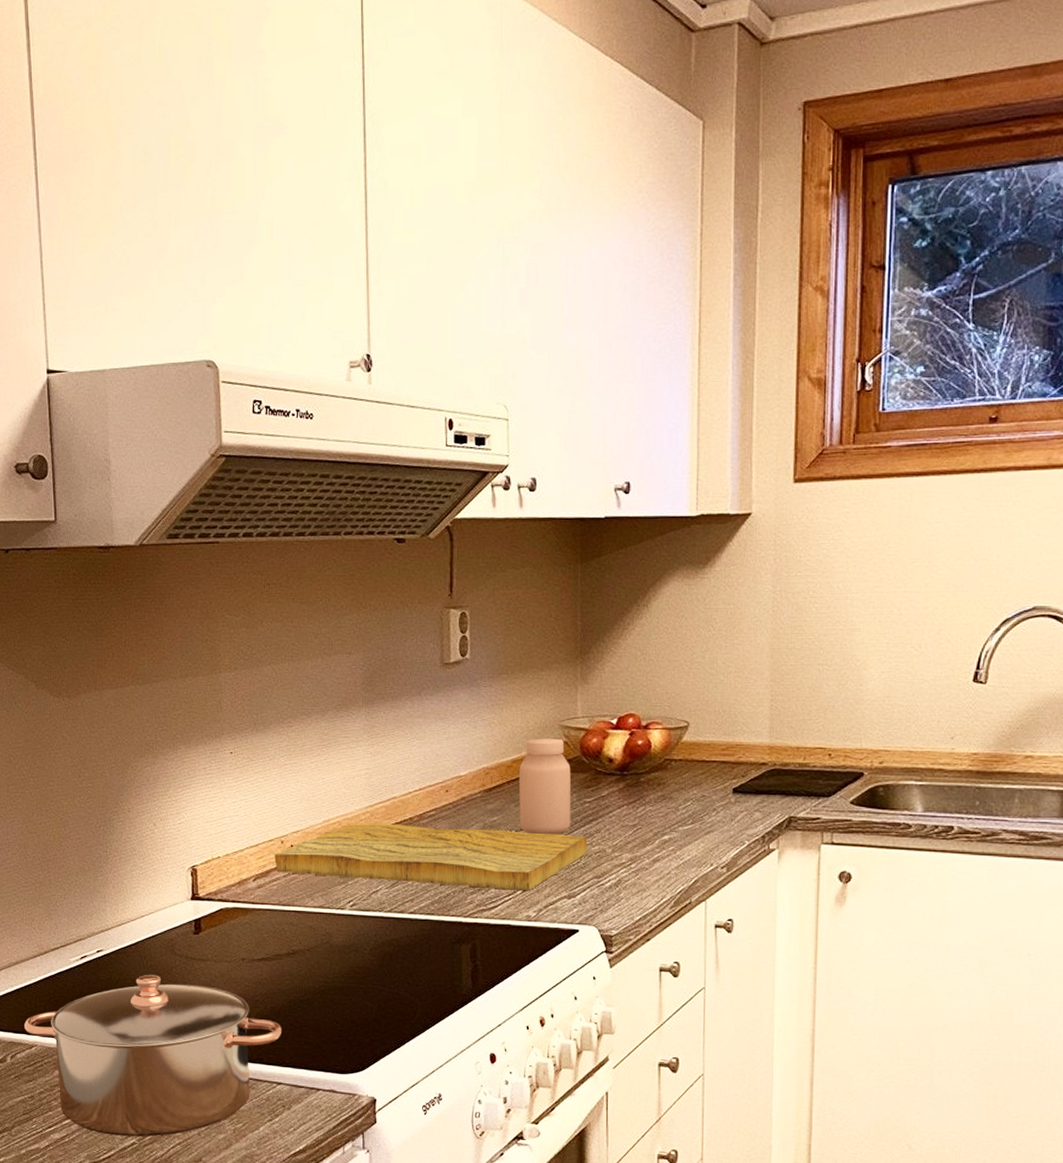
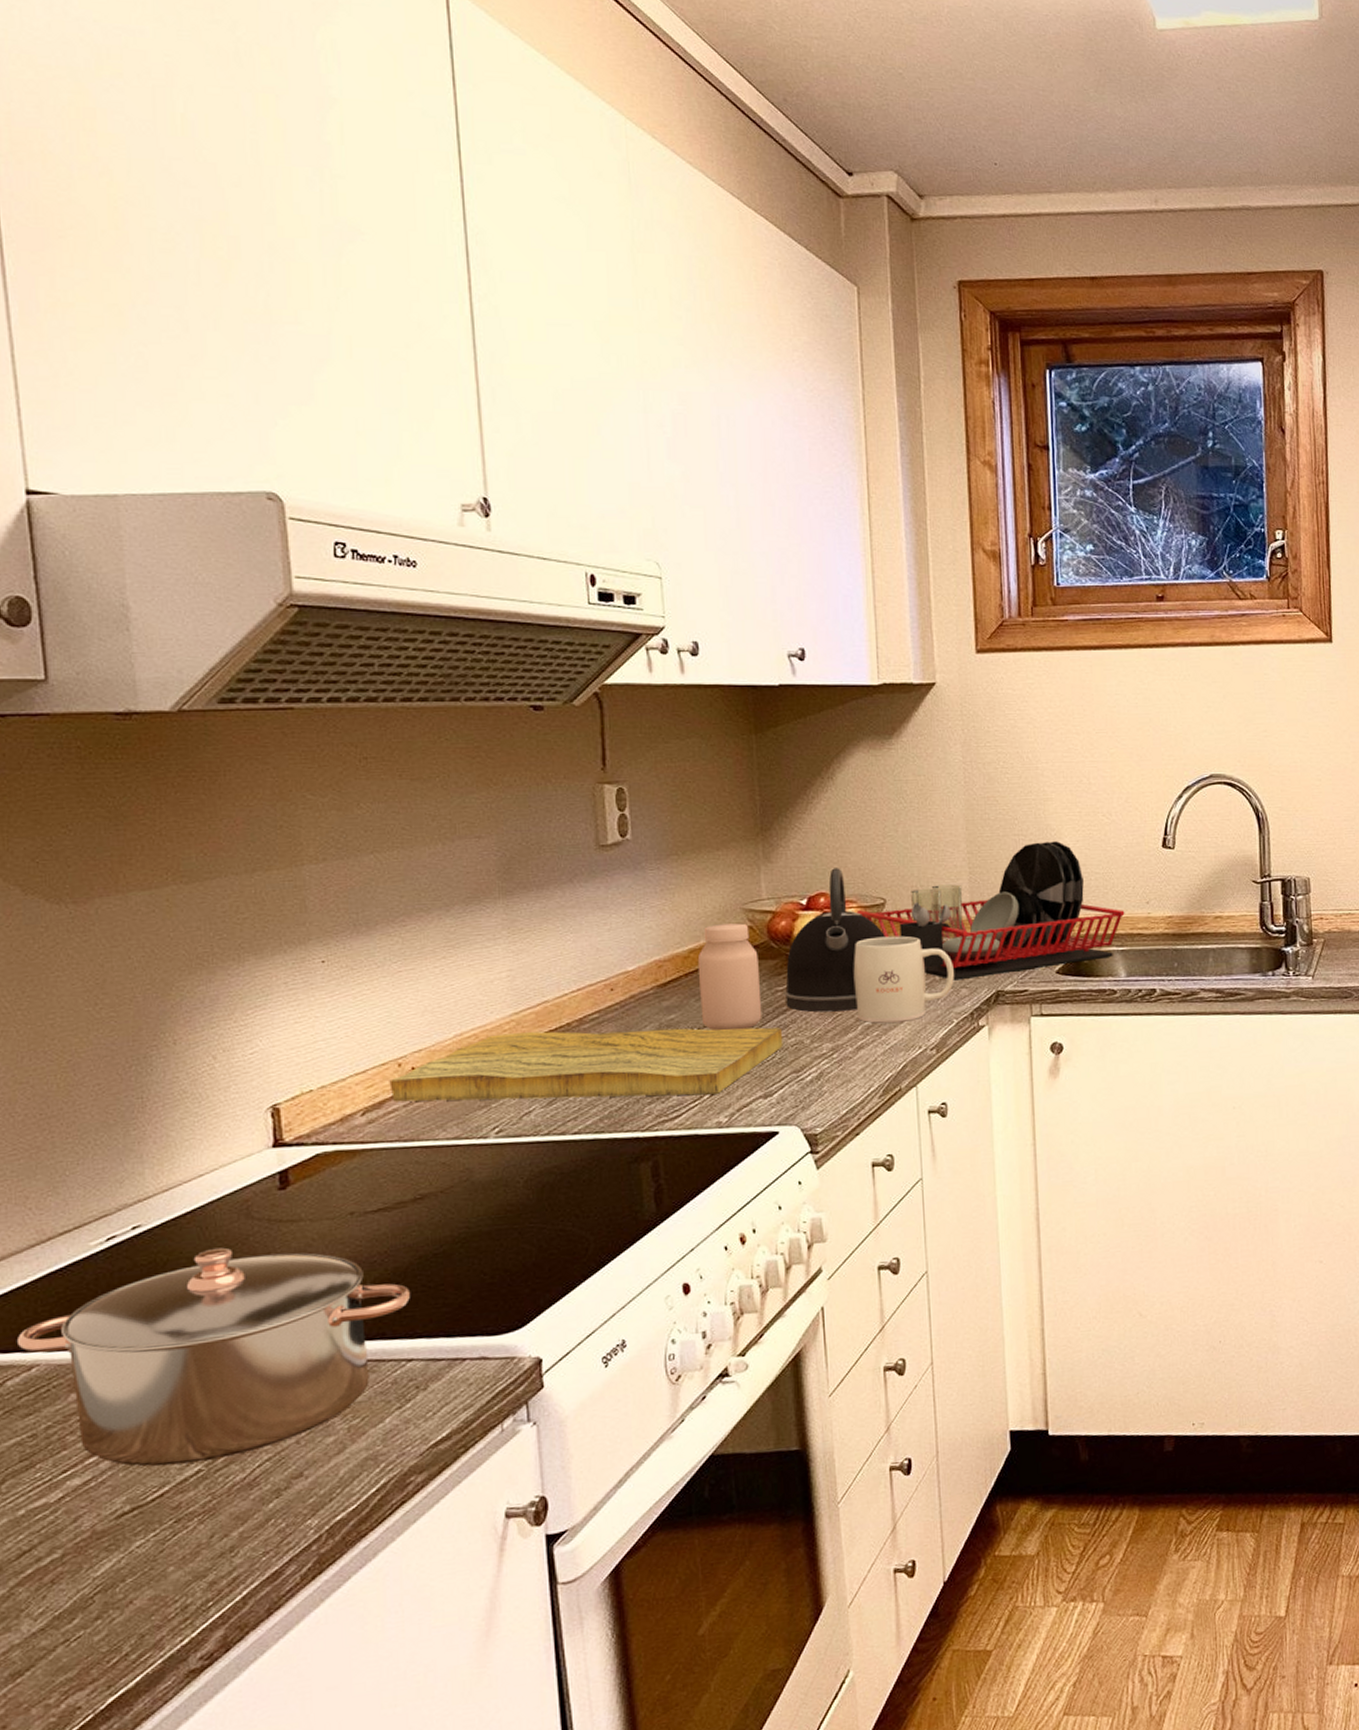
kettle: none [591,691,686,825] -> present [784,868,885,1012]
mug: none [654,758,750,840] -> present [853,935,955,1024]
dish rack: none [661,672,927,804] -> present [856,841,1125,981]

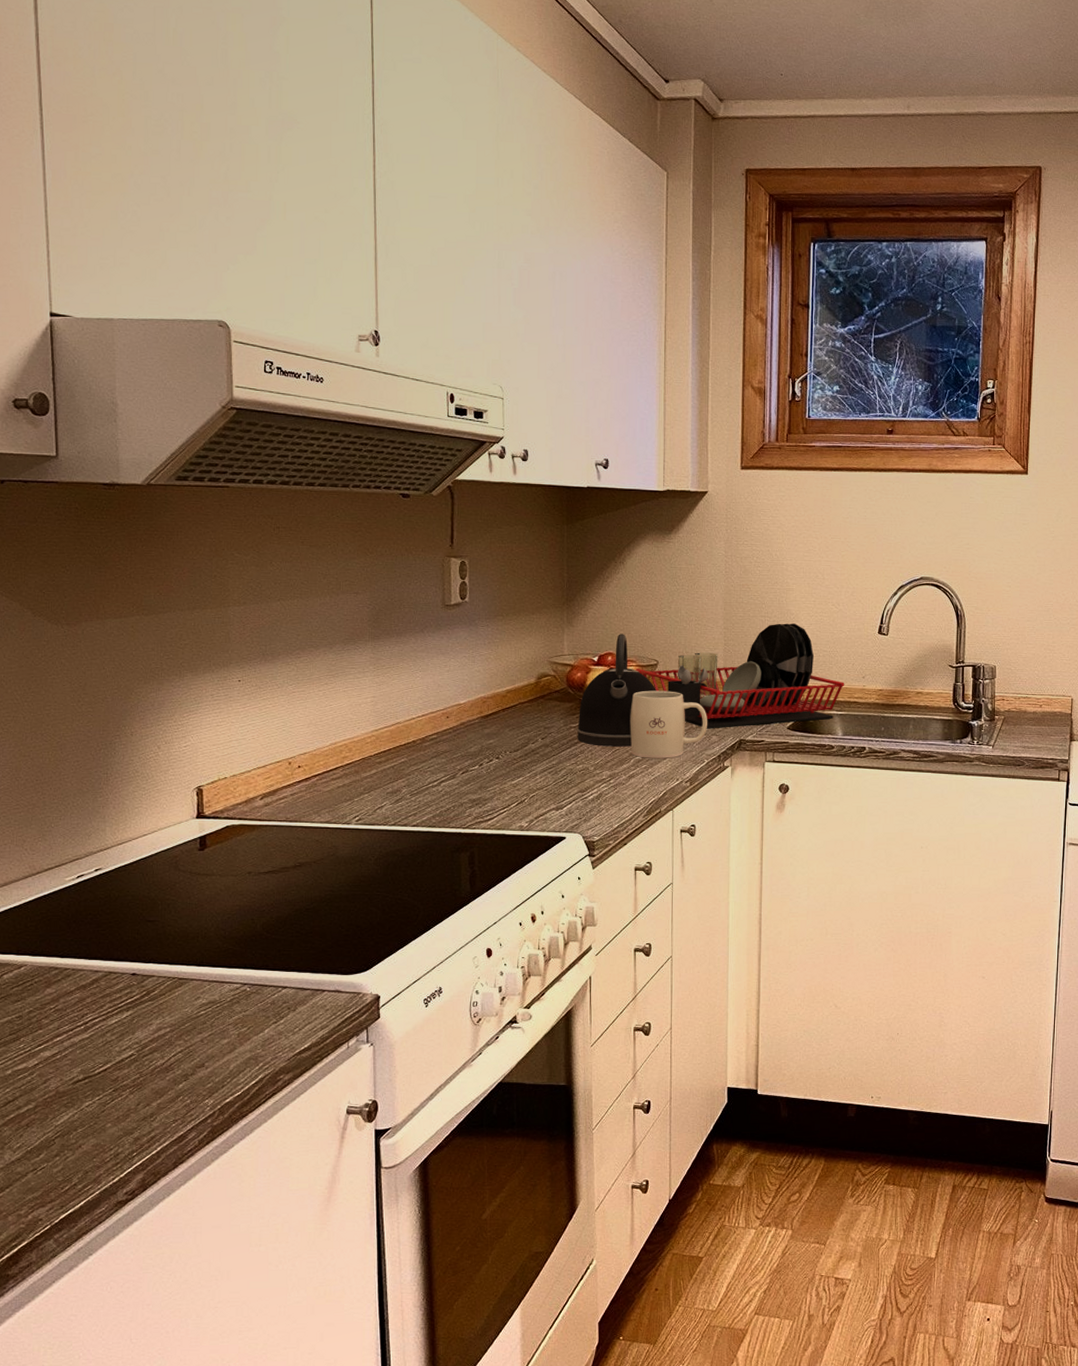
cooking pot: present [16,1247,412,1467] -> none [11,890,289,1049]
cutting board: present [389,1027,783,1102] -> none [282,745,573,804]
jar: present [697,923,762,1031] -> none [512,672,559,756]

